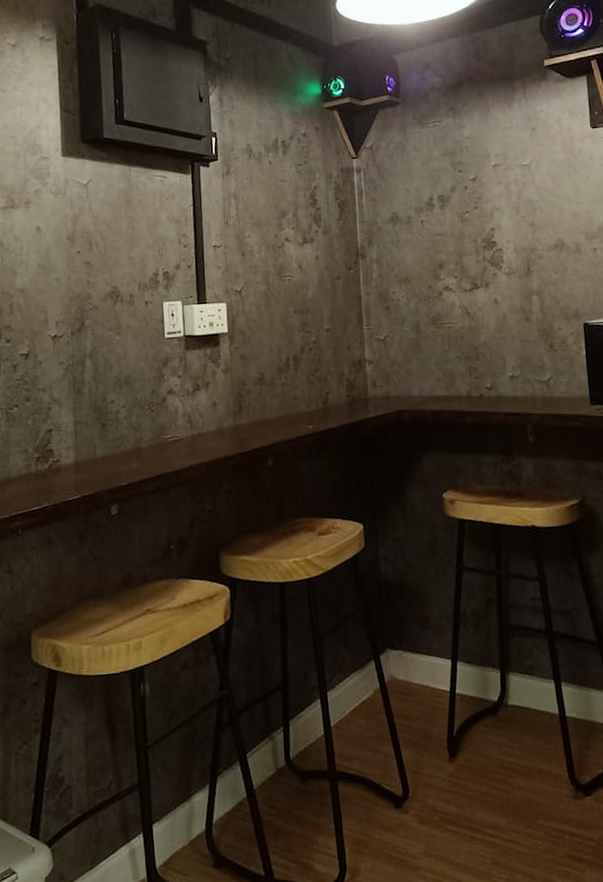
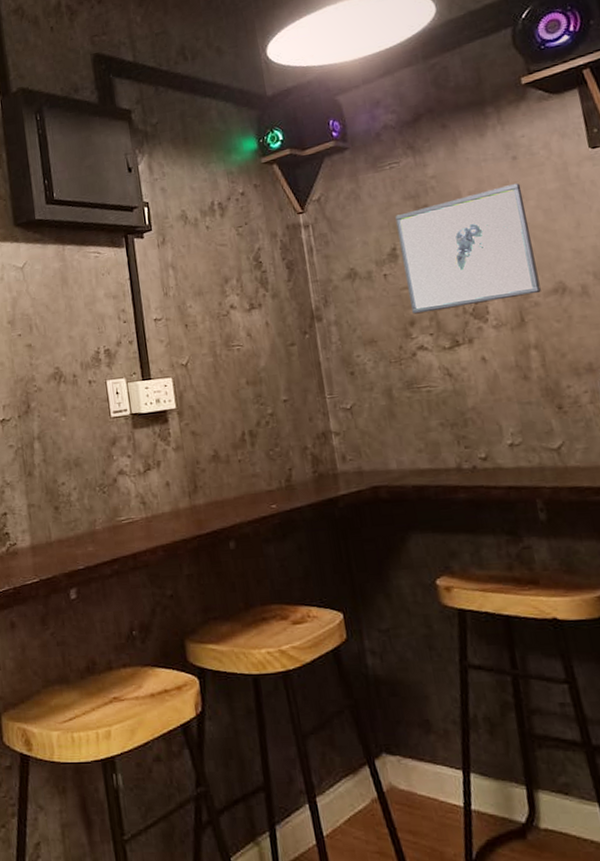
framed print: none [434,150,545,258] -> present [395,183,541,314]

